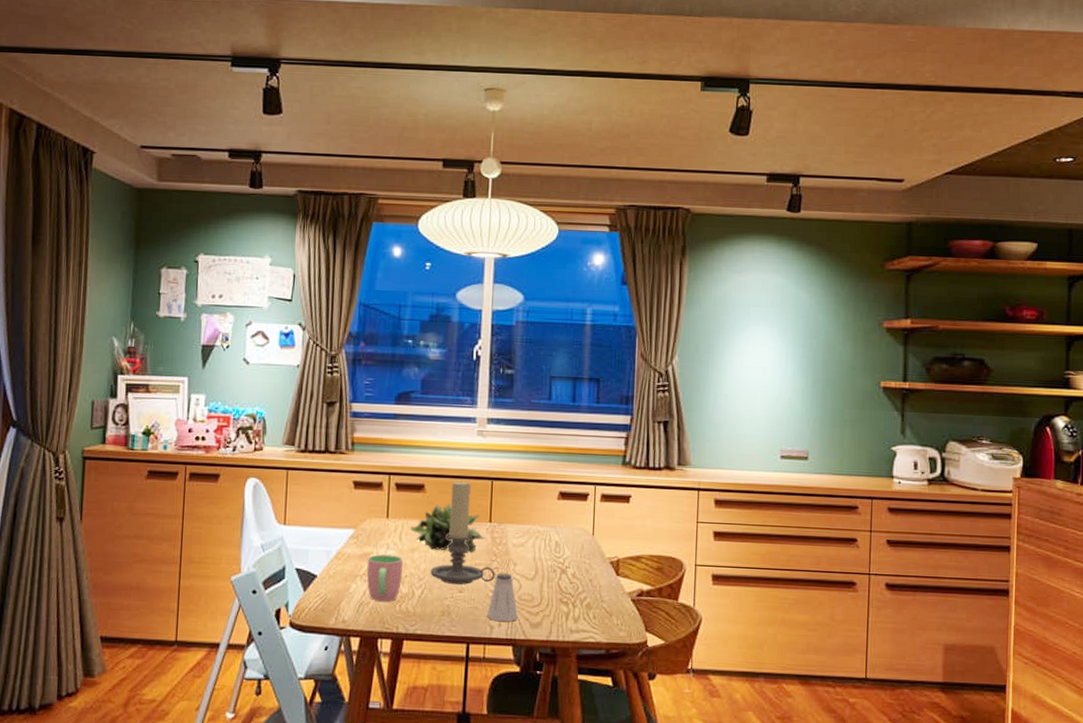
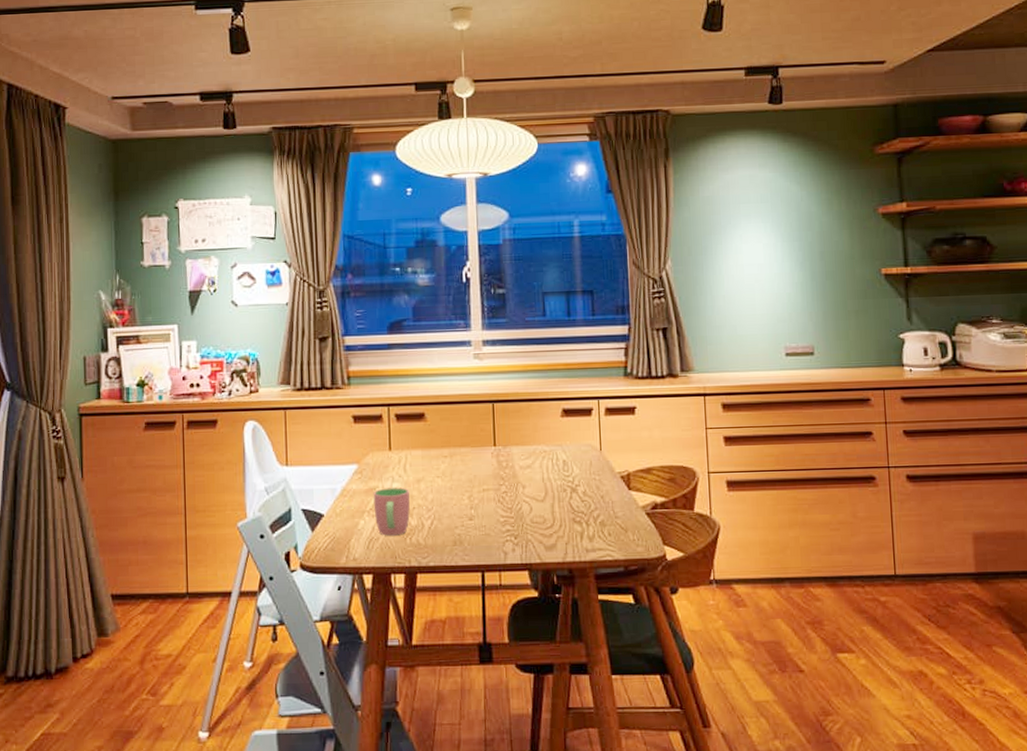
succulent plant: present [410,504,487,553] -> none [414,430,493,479]
candle holder: present [430,481,495,585] -> none [438,406,505,512]
saltshaker: present [487,573,518,621] -> none [500,496,531,546]

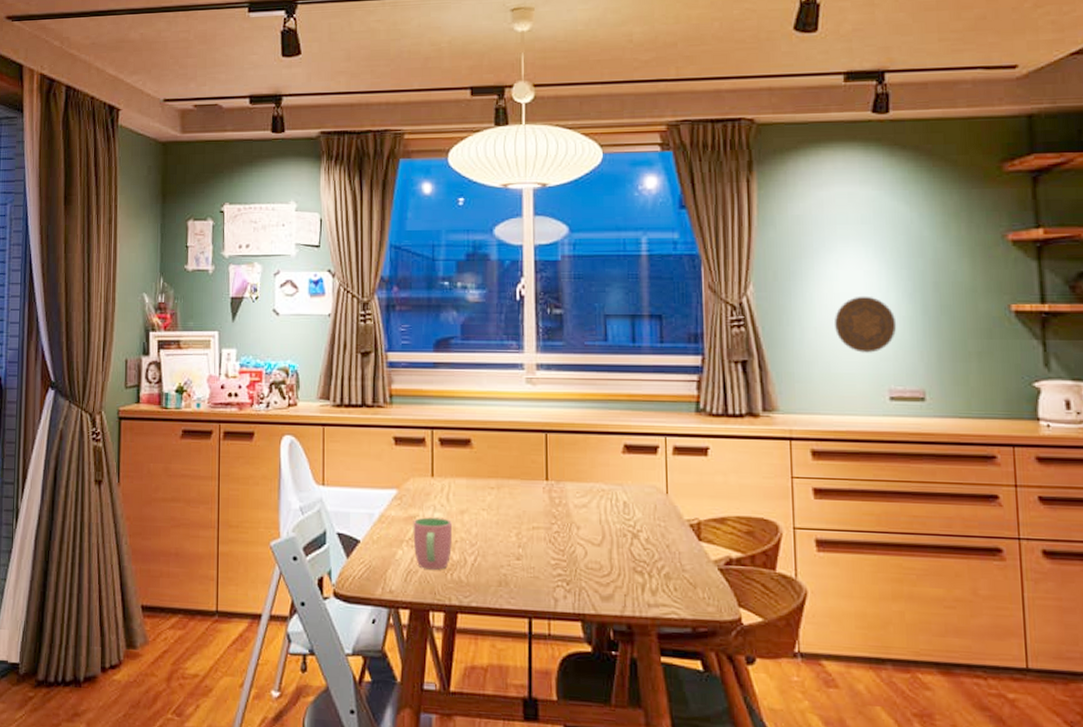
decorative plate: none [740,266,791,316] -> present [835,296,897,353]

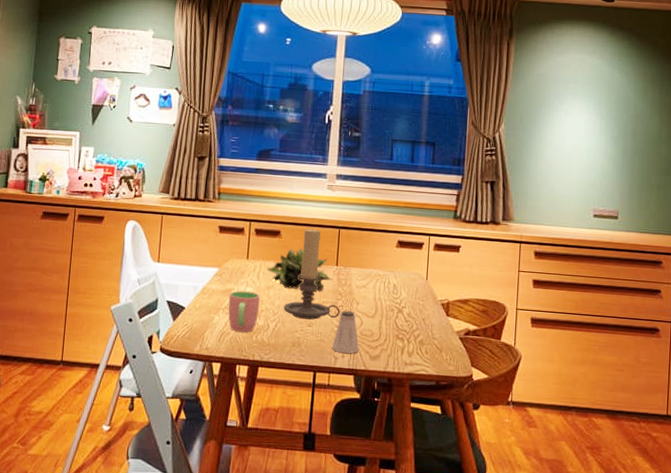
succulent plant: none [458,460,544,515] -> present [267,248,334,292]
candle holder: none [483,434,556,551] -> present [283,228,340,320]
saltshaker: none [550,537,585,593] -> present [332,310,359,354]
decorative plate: present [835,296,897,353] -> none [560,138,604,181]

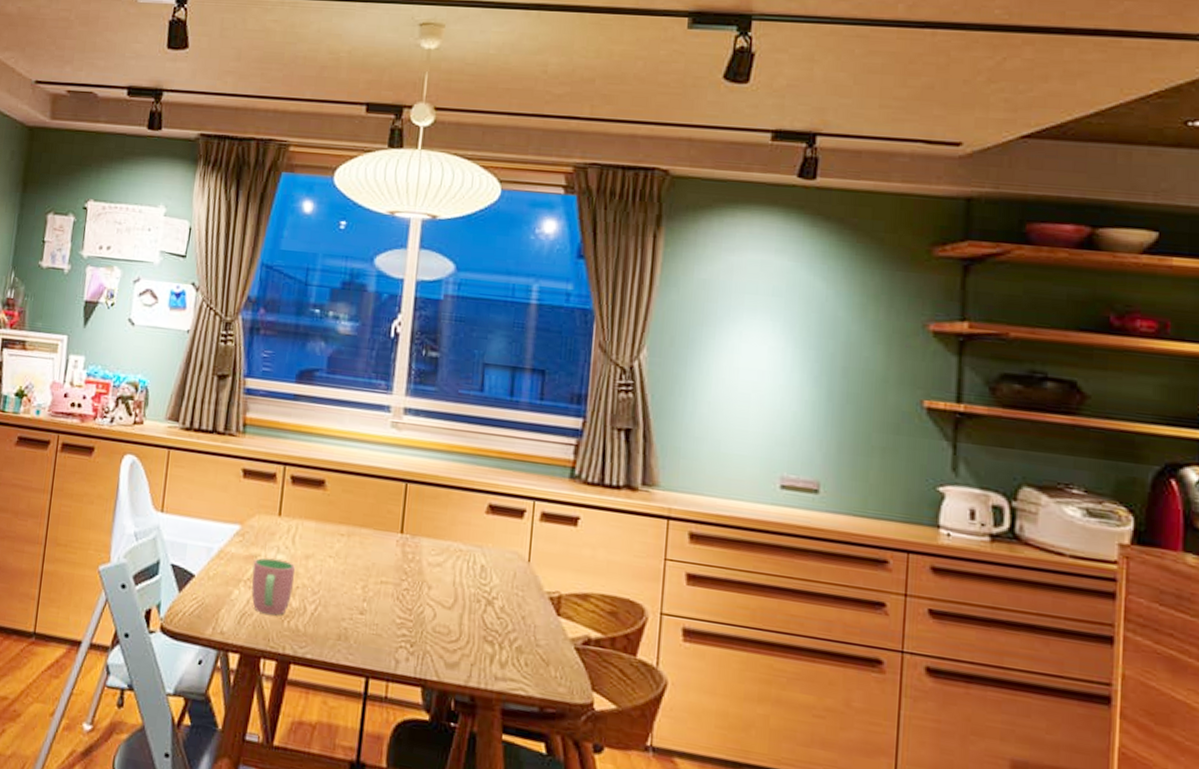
succulent plant: present [267,248,334,292] -> none [305,505,397,568]
candle holder: present [283,228,340,320] -> none [326,479,405,606]
saltshaker: present [332,310,359,354] -> none [392,595,431,657]

